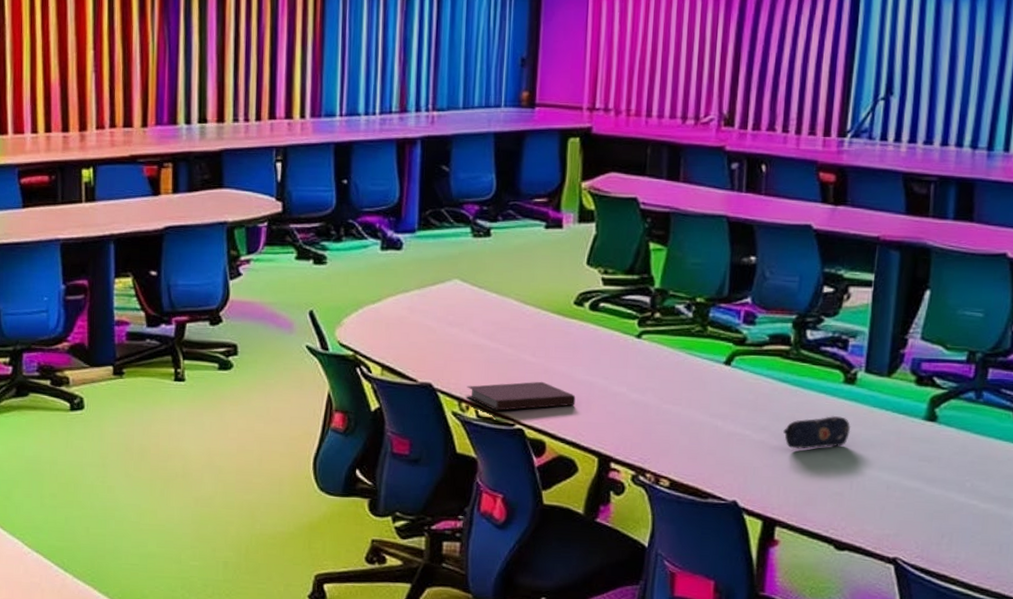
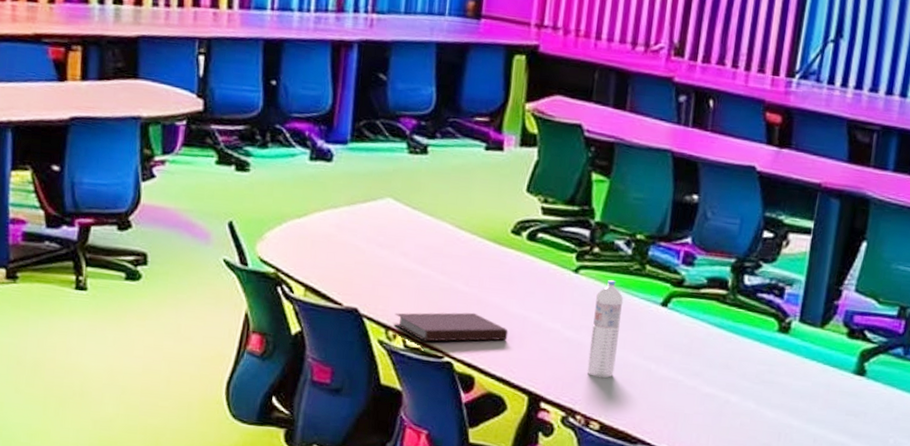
water bottle: none [654,342,687,437] -> present [587,279,624,379]
pencil case: present [783,416,851,449] -> none [716,364,783,398]

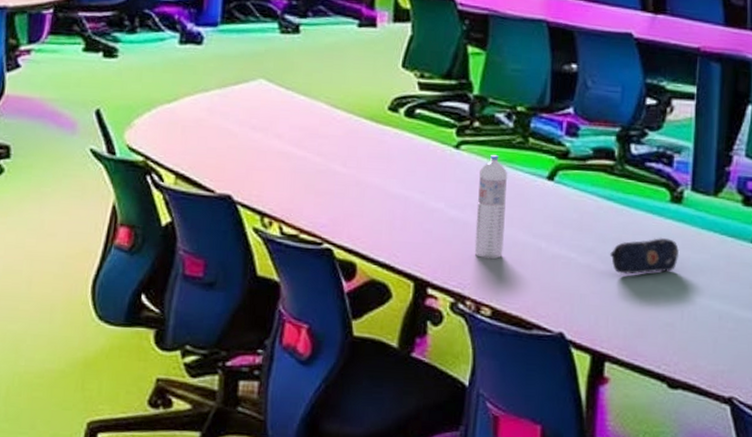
notebook: present [393,312,508,342] -> none [269,194,390,228]
pencil case: none [716,364,783,398] -> present [610,238,680,275]

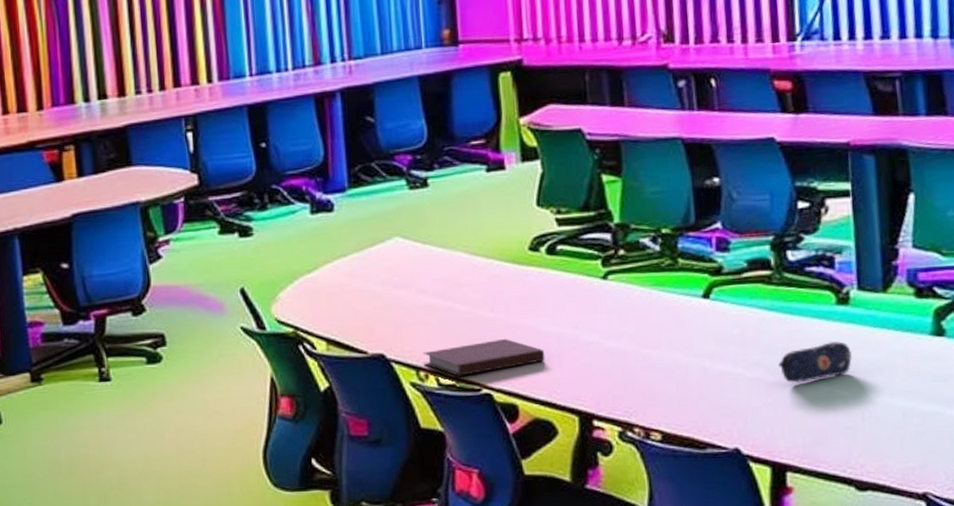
notebook: none [269,194,390,228] -> present [423,338,545,376]
water bottle: present [474,154,508,260] -> none [631,280,666,385]

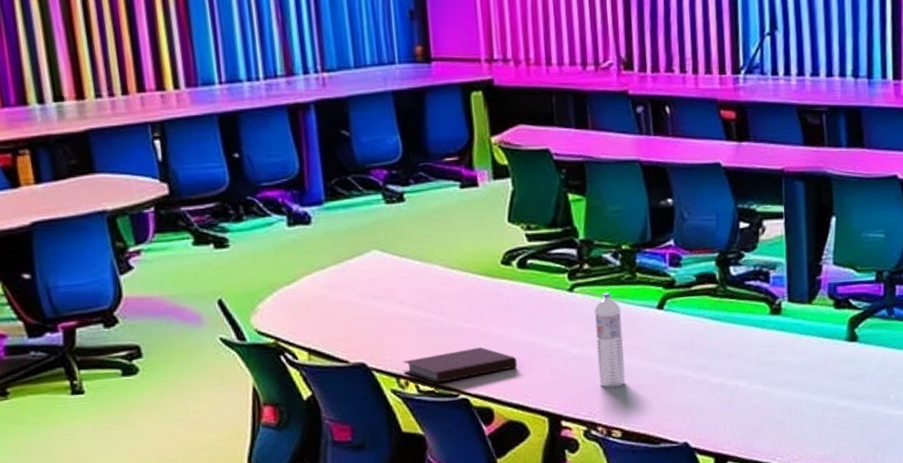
water bottle: none [631,280,666,385] -> present [595,292,626,388]
pencil case: present [778,341,853,383] -> none [722,347,783,384]

